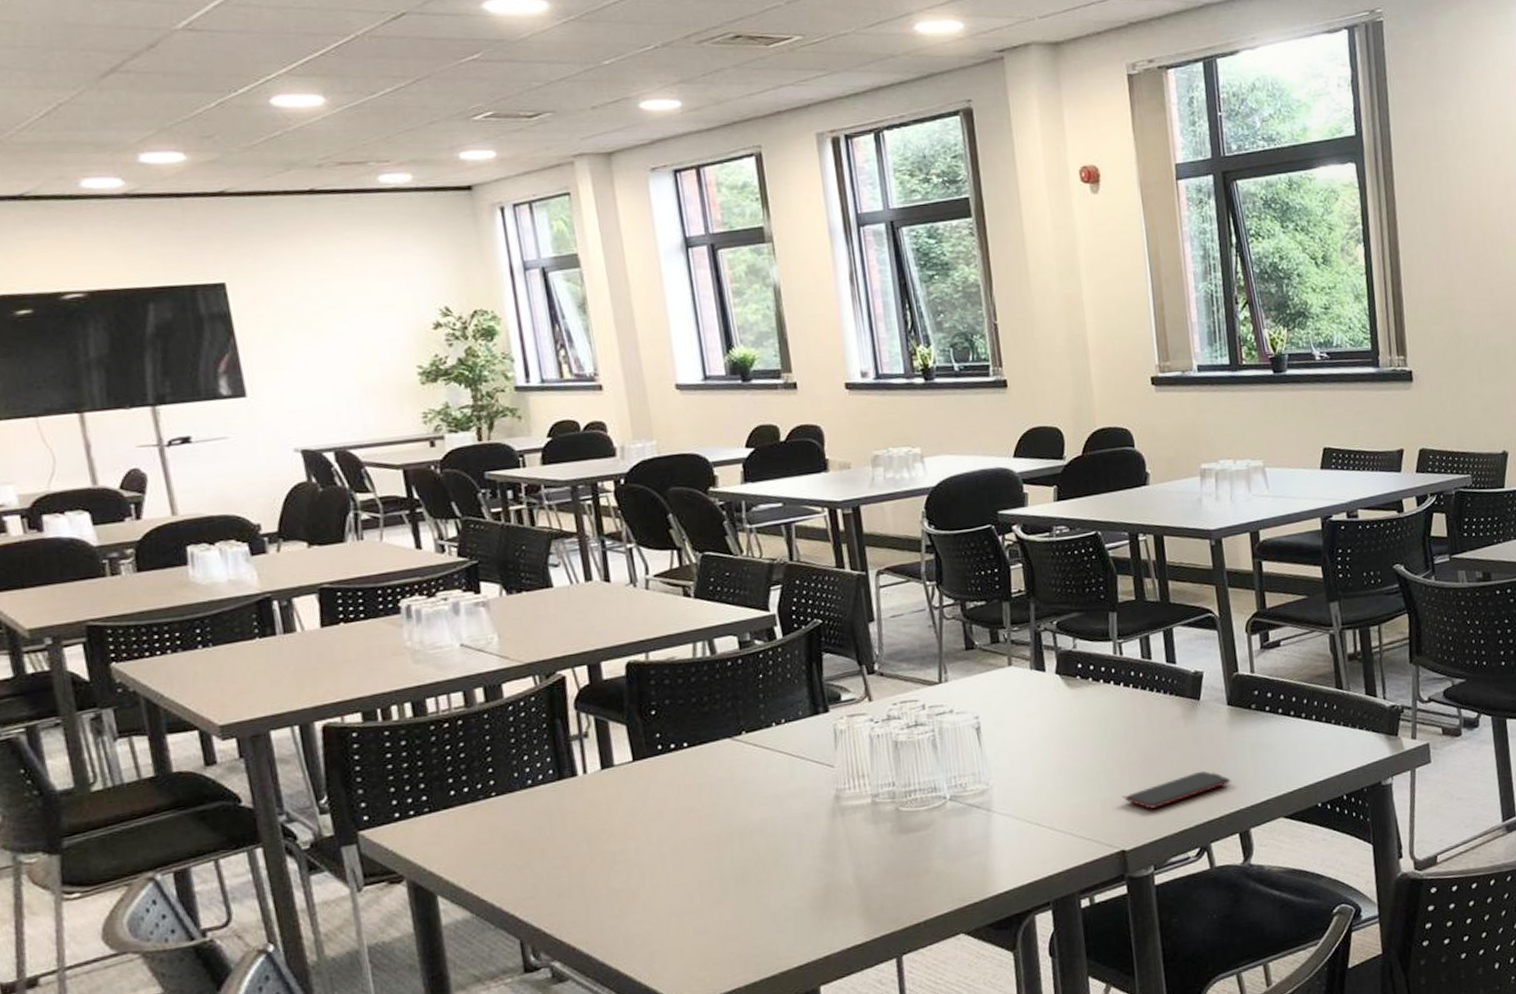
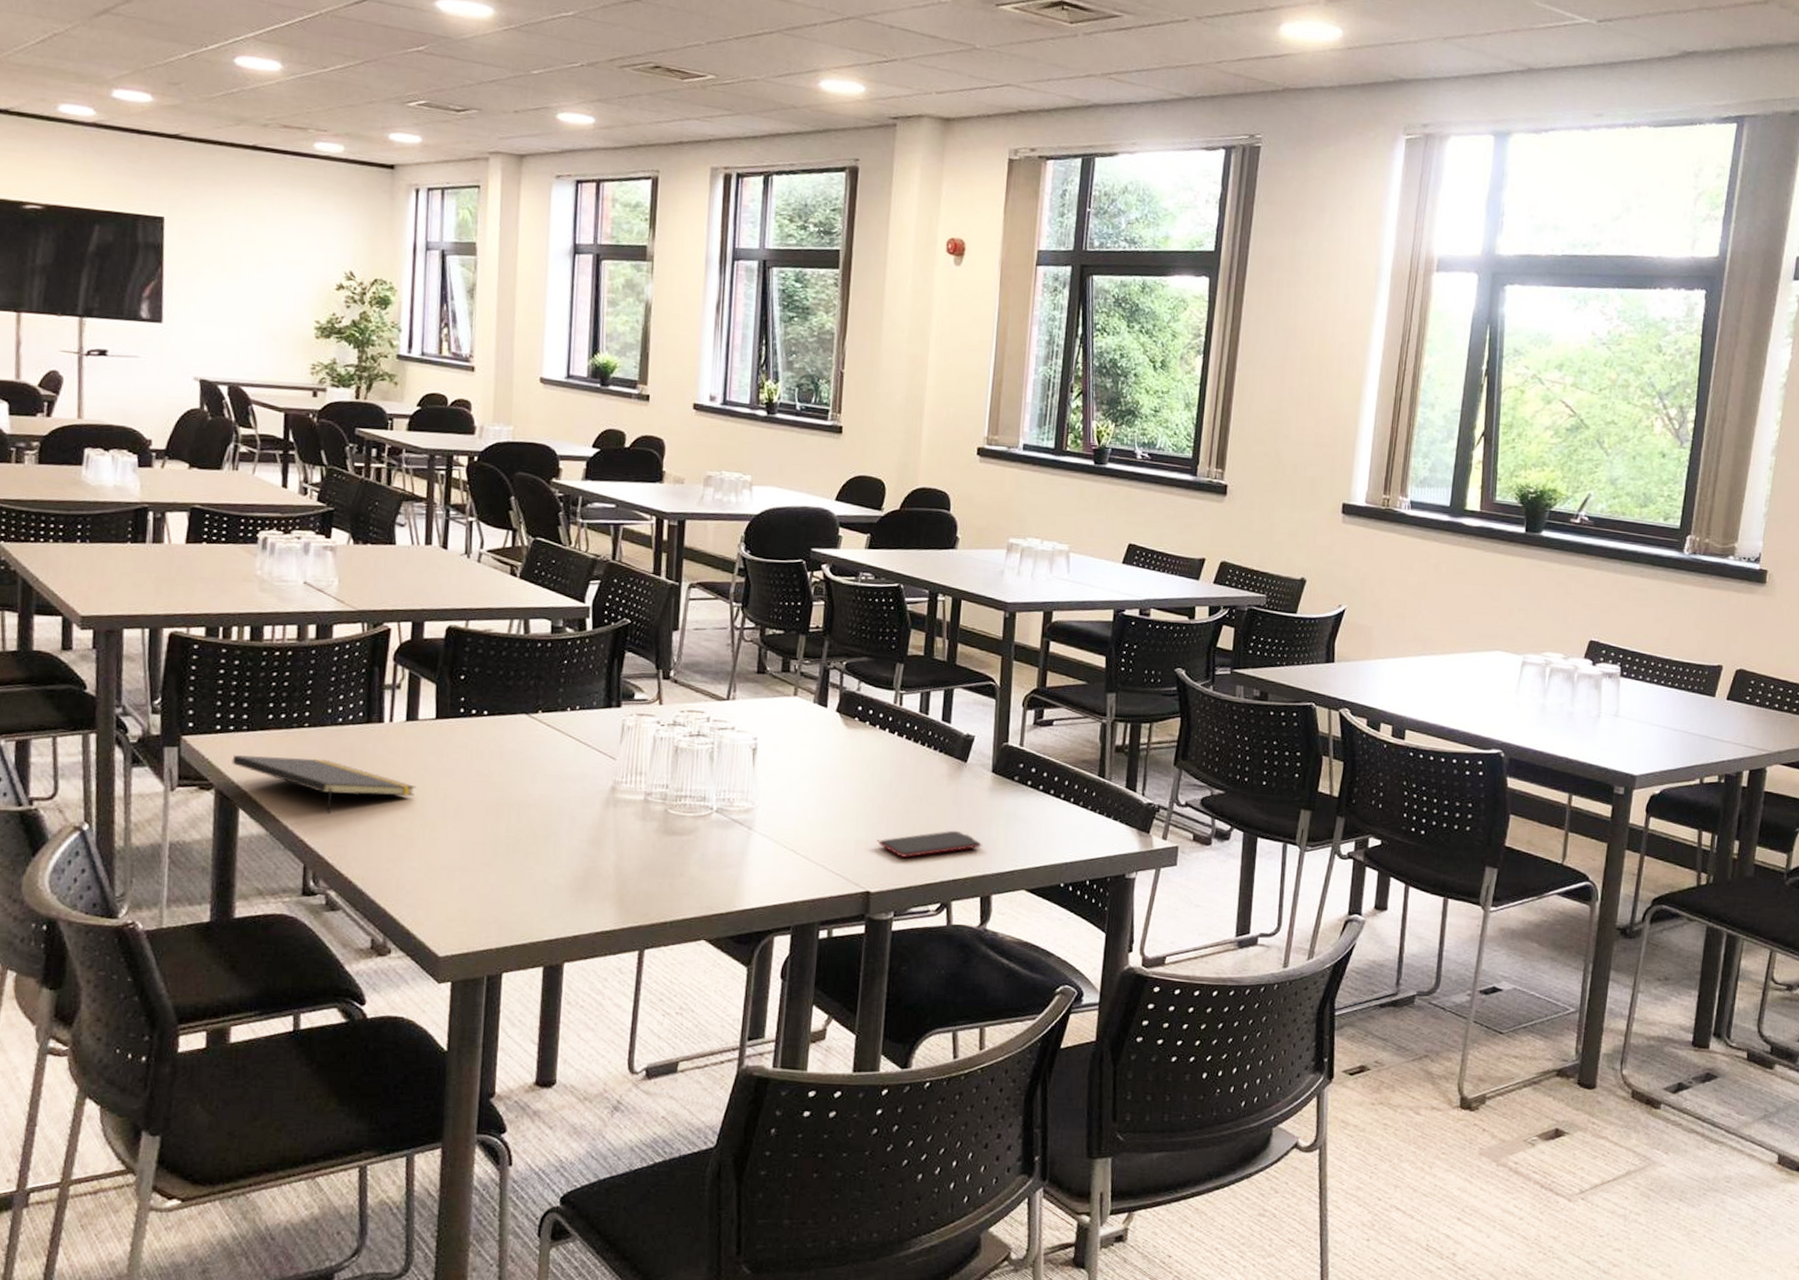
notepad: none [418,826,626,884] -> present [232,755,416,815]

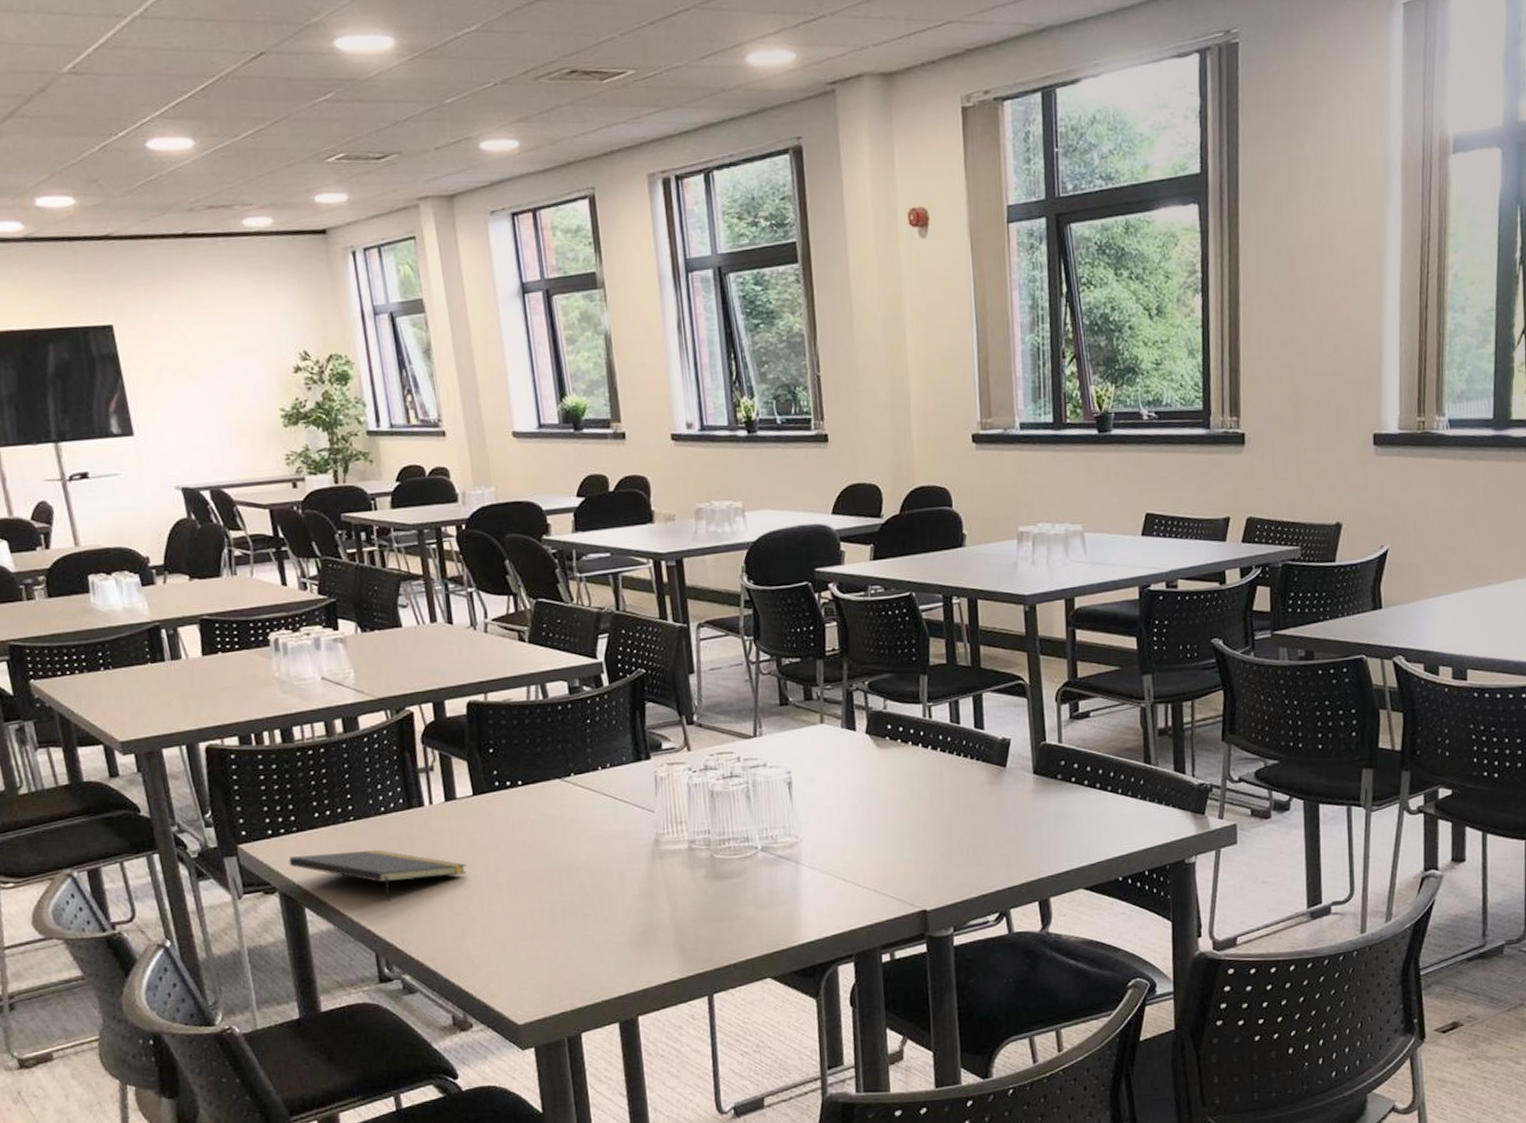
smartphone: present [876,830,982,858] -> none [925,837,1033,872]

